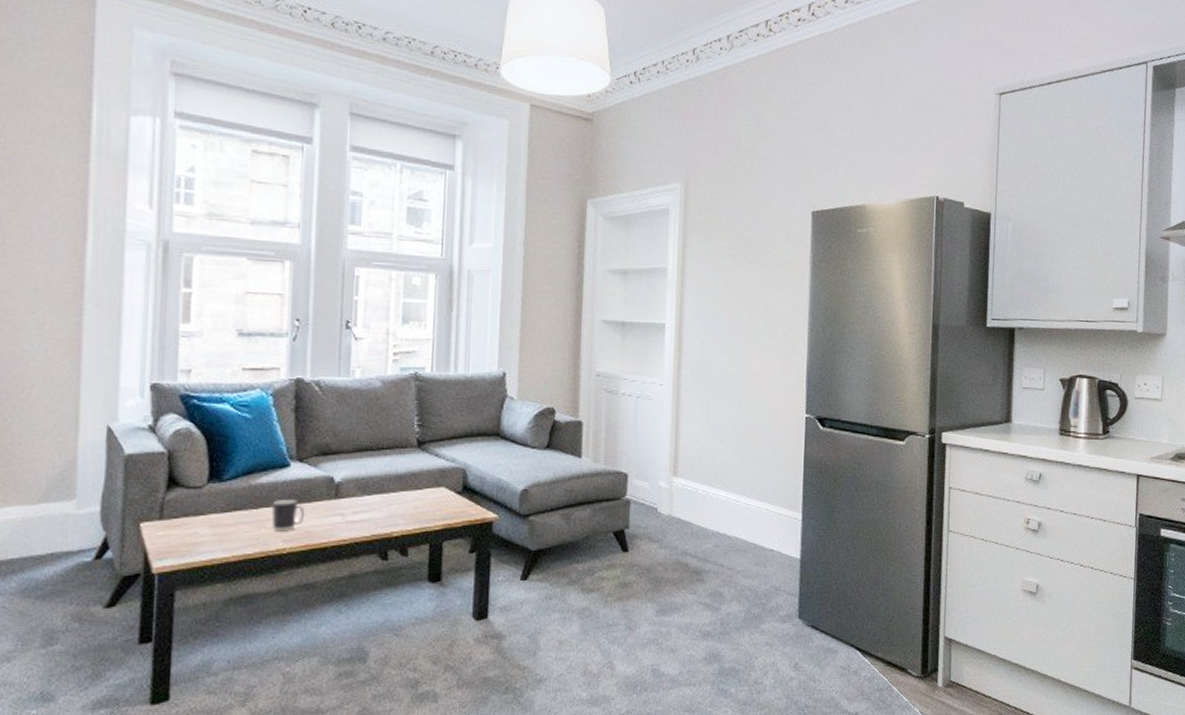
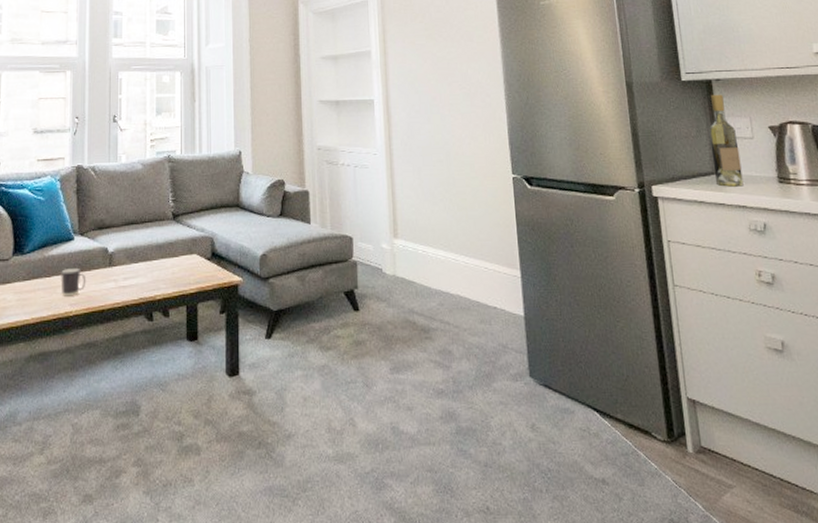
bottle: none [1002,343,1030,437] -> present [708,94,744,187]

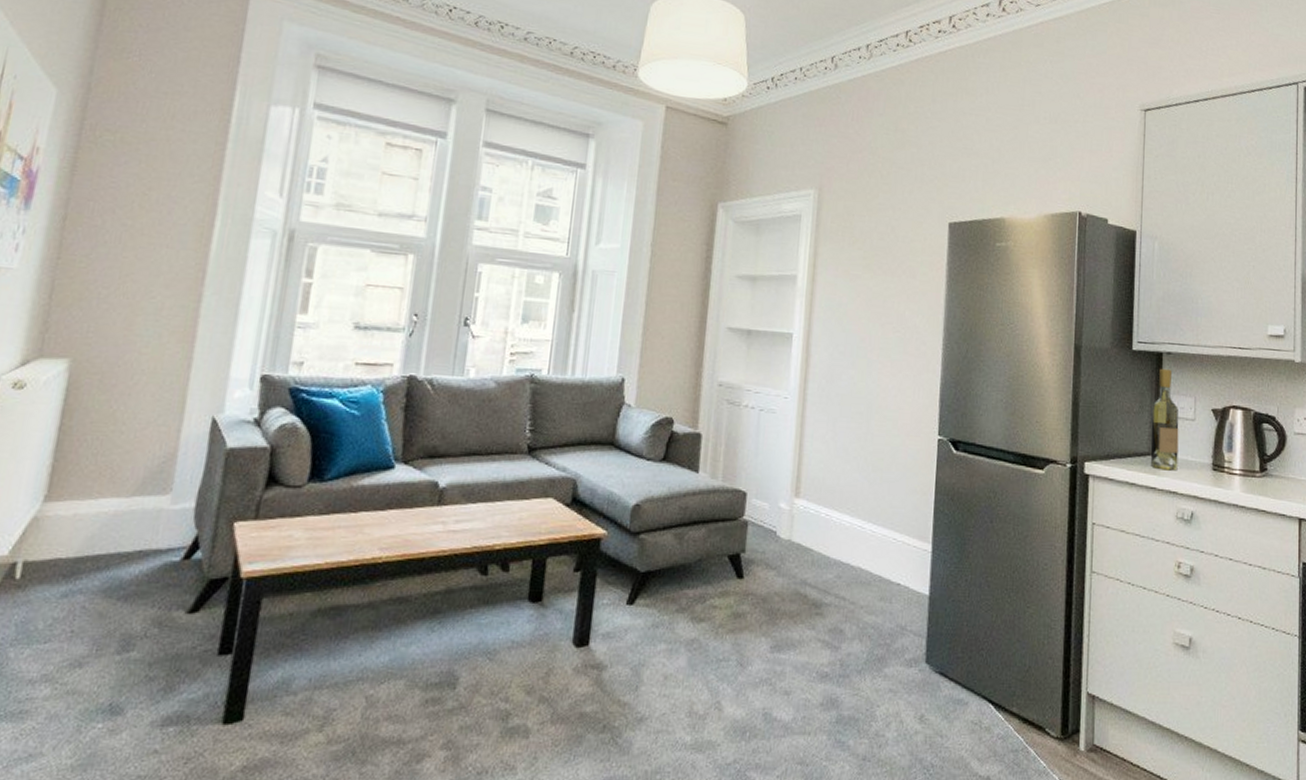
mug: present [61,267,86,296] -> none [370,503,406,539]

